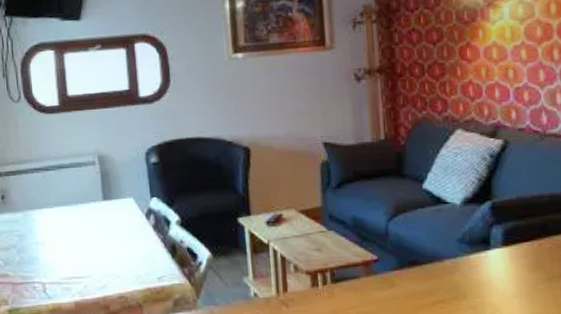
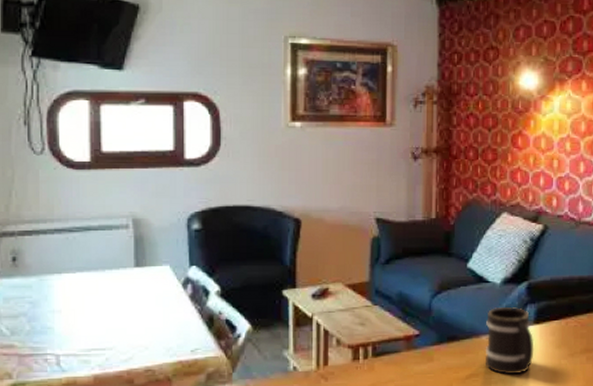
mug: none [449,229,505,301] -> present [484,307,534,375]

